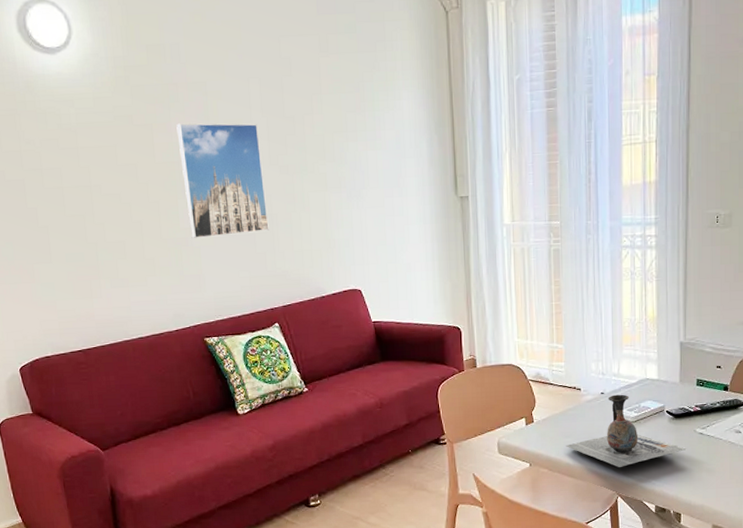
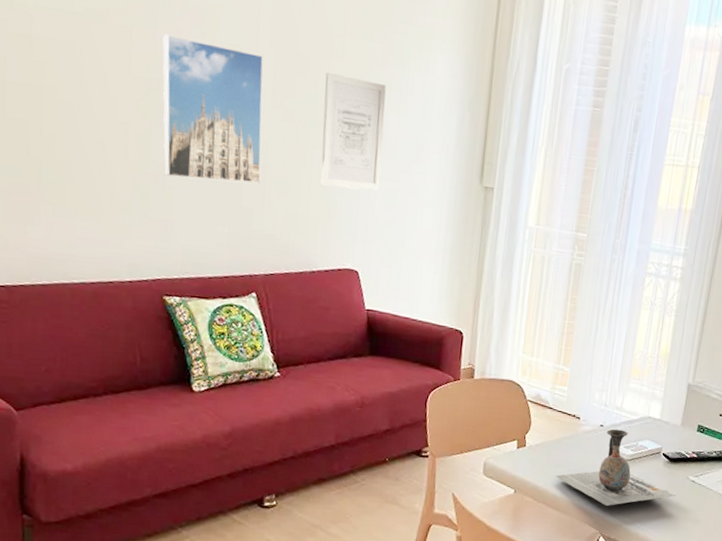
wall art: none [310,126,369,223] -> present [321,73,386,191]

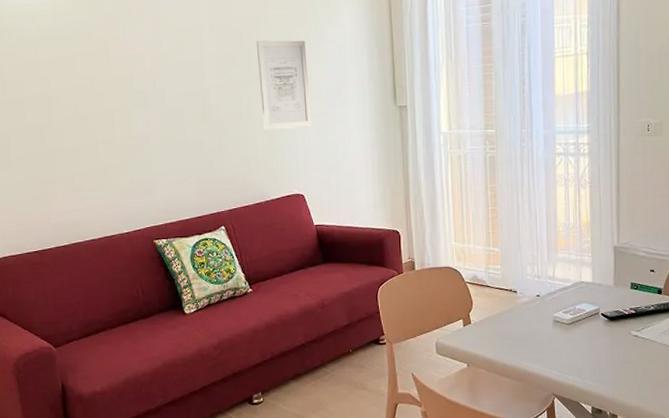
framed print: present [162,33,264,184] -> none [131,37,217,146]
decorative vase: present [555,429,677,506] -> none [503,297,622,369]

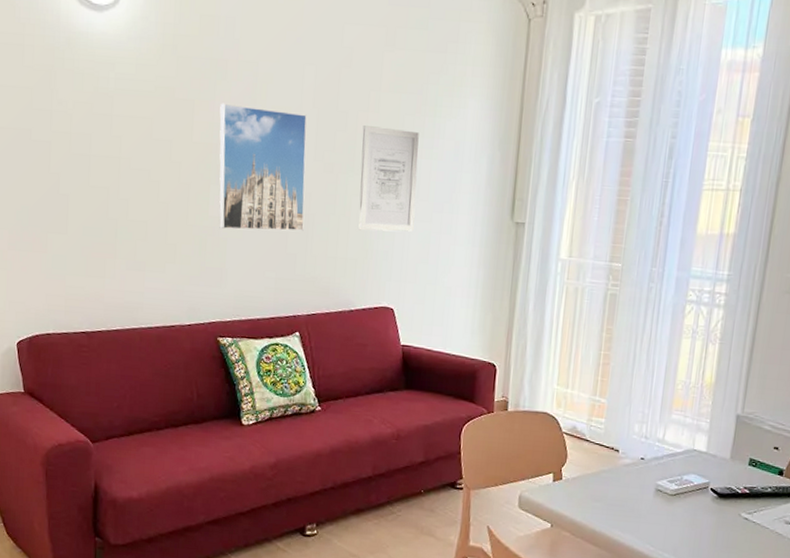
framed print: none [131,37,217,146] -> present [219,103,307,231]

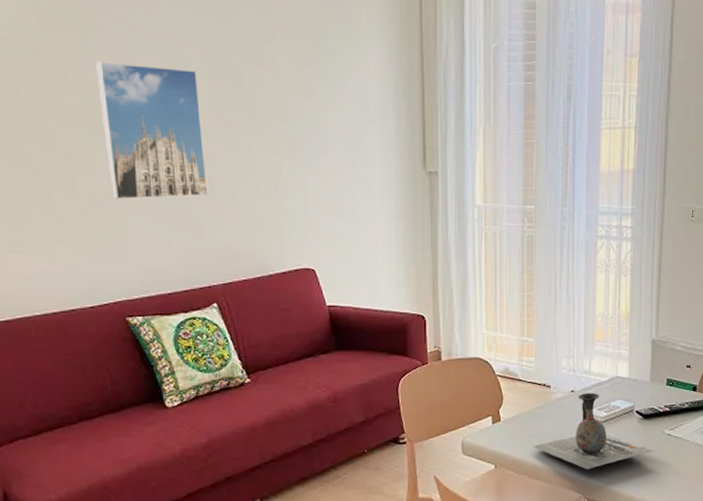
wall art: present [358,125,419,232] -> none [259,80,326,191]
decorative vase: none [594,462,728,543] -> present [533,392,655,469]

